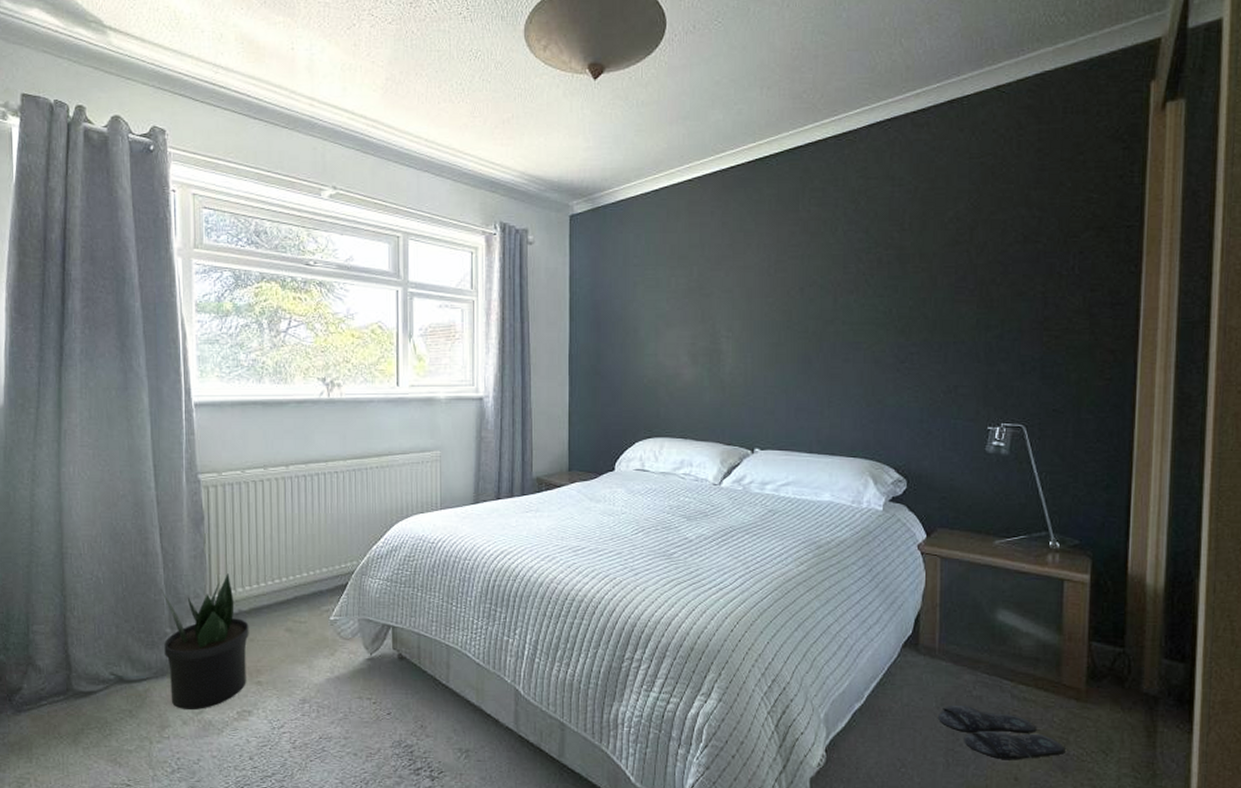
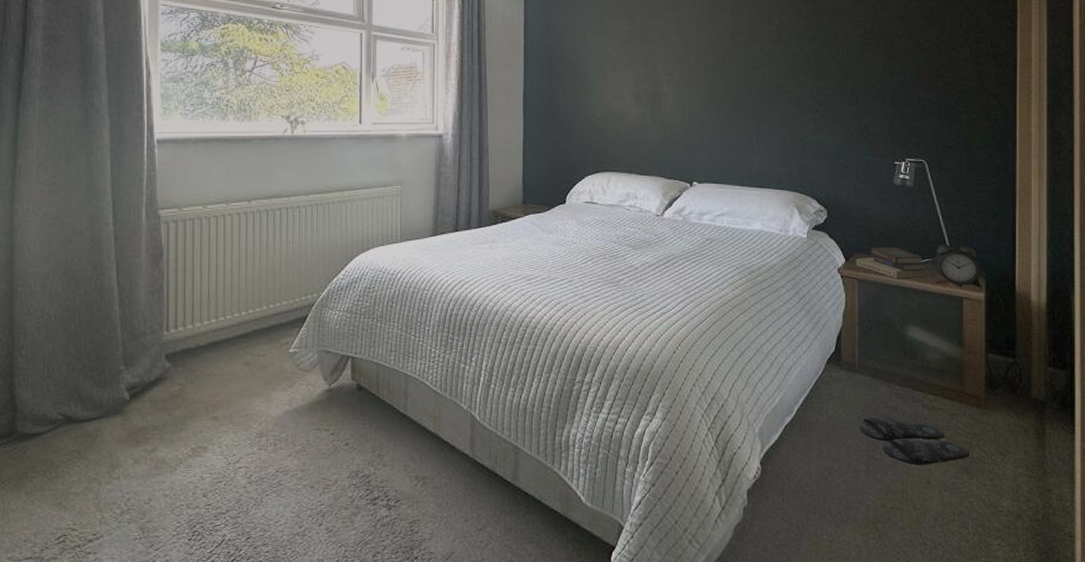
planter: present [160,573,249,709] -> none [115,308,206,448]
books: none [939,521,1022,558] -> present [856,247,927,279]
alarm clock: none [1030,519,1087,569] -> present [934,243,982,288]

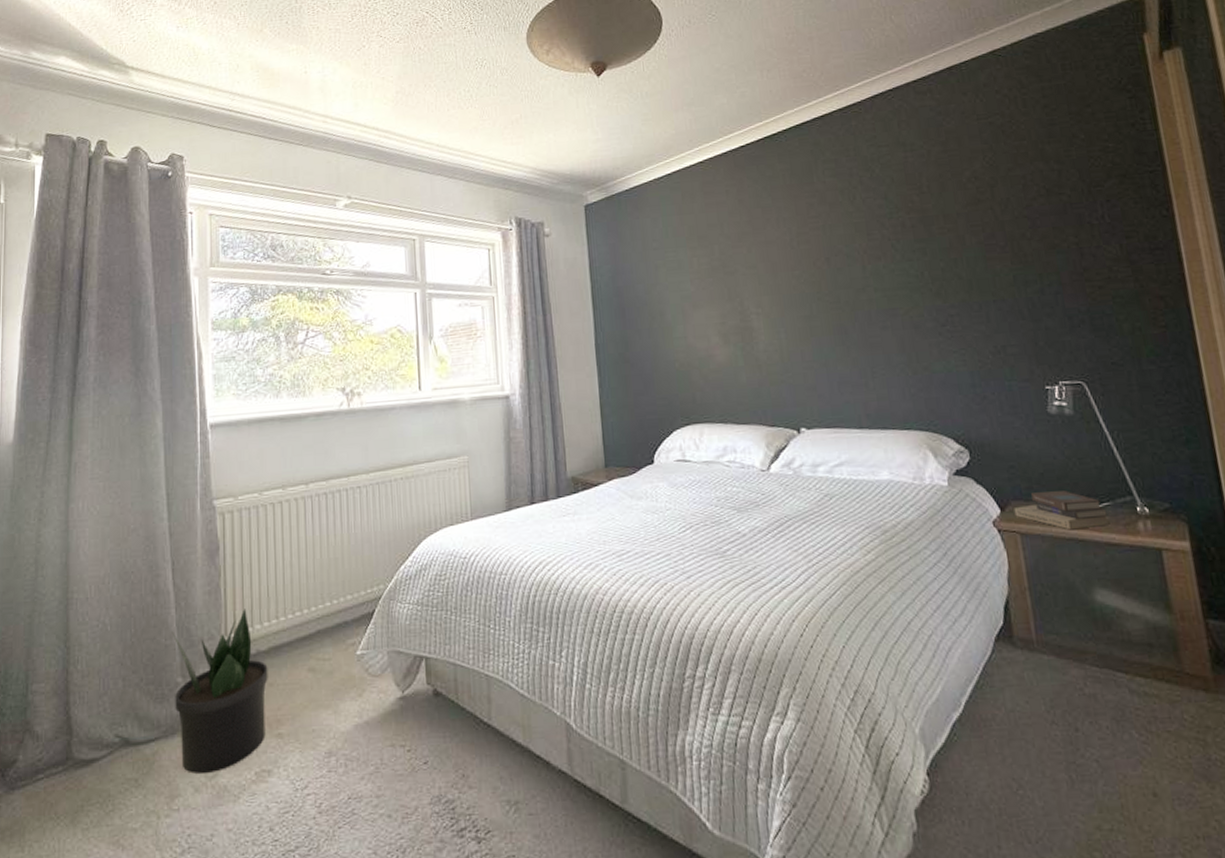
planter: none [115,308,206,448] -> present [171,609,268,774]
slippers: present [860,415,969,465] -> none [1050,706,1206,772]
alarm clock: present [934,243,982,288] -> none [1114,482,1184,535]

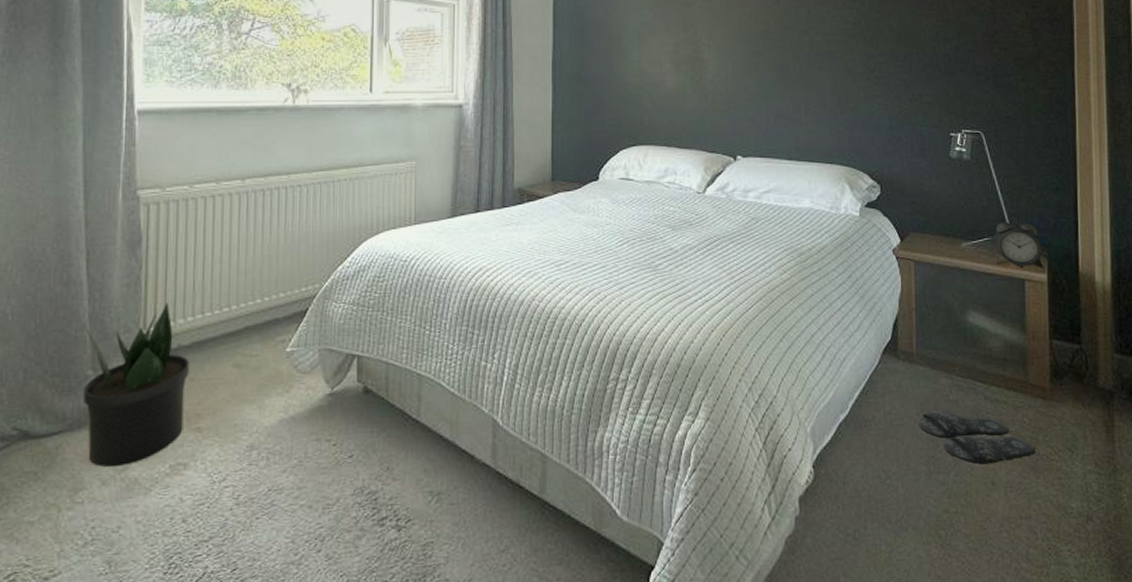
books: present [1014,491,1109,530] -> none [911,225,986,260]
slippers: none [1050,706,1206,772] -> present [919,410,1036,465]
alarm clock: none [1114,482,1184,535] -> present [993,221,1044,269]

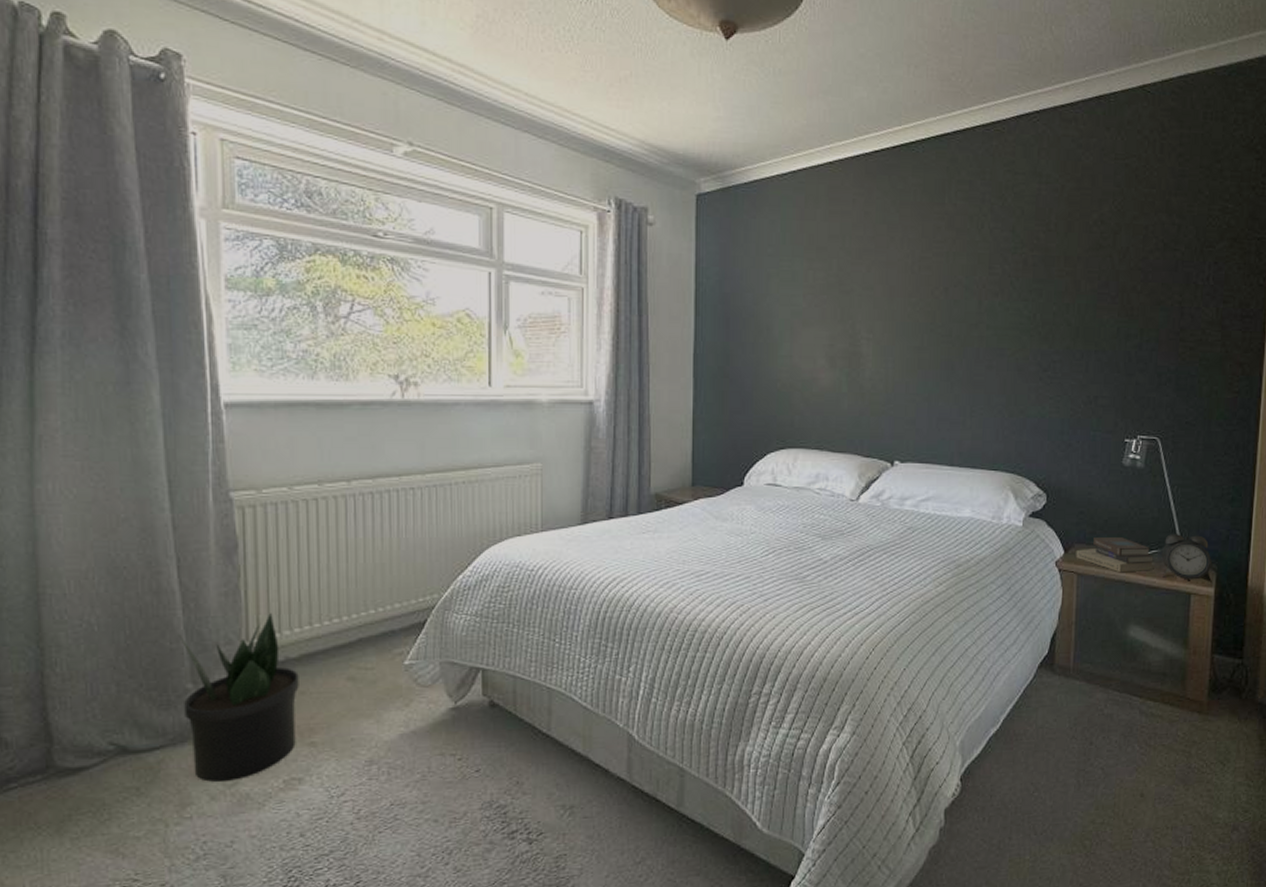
books: none [911,225,986,260] -> present [1076,536,1154,573]
slippers: present [919,410,1036,465] -> none [1071,724,1188,777]

